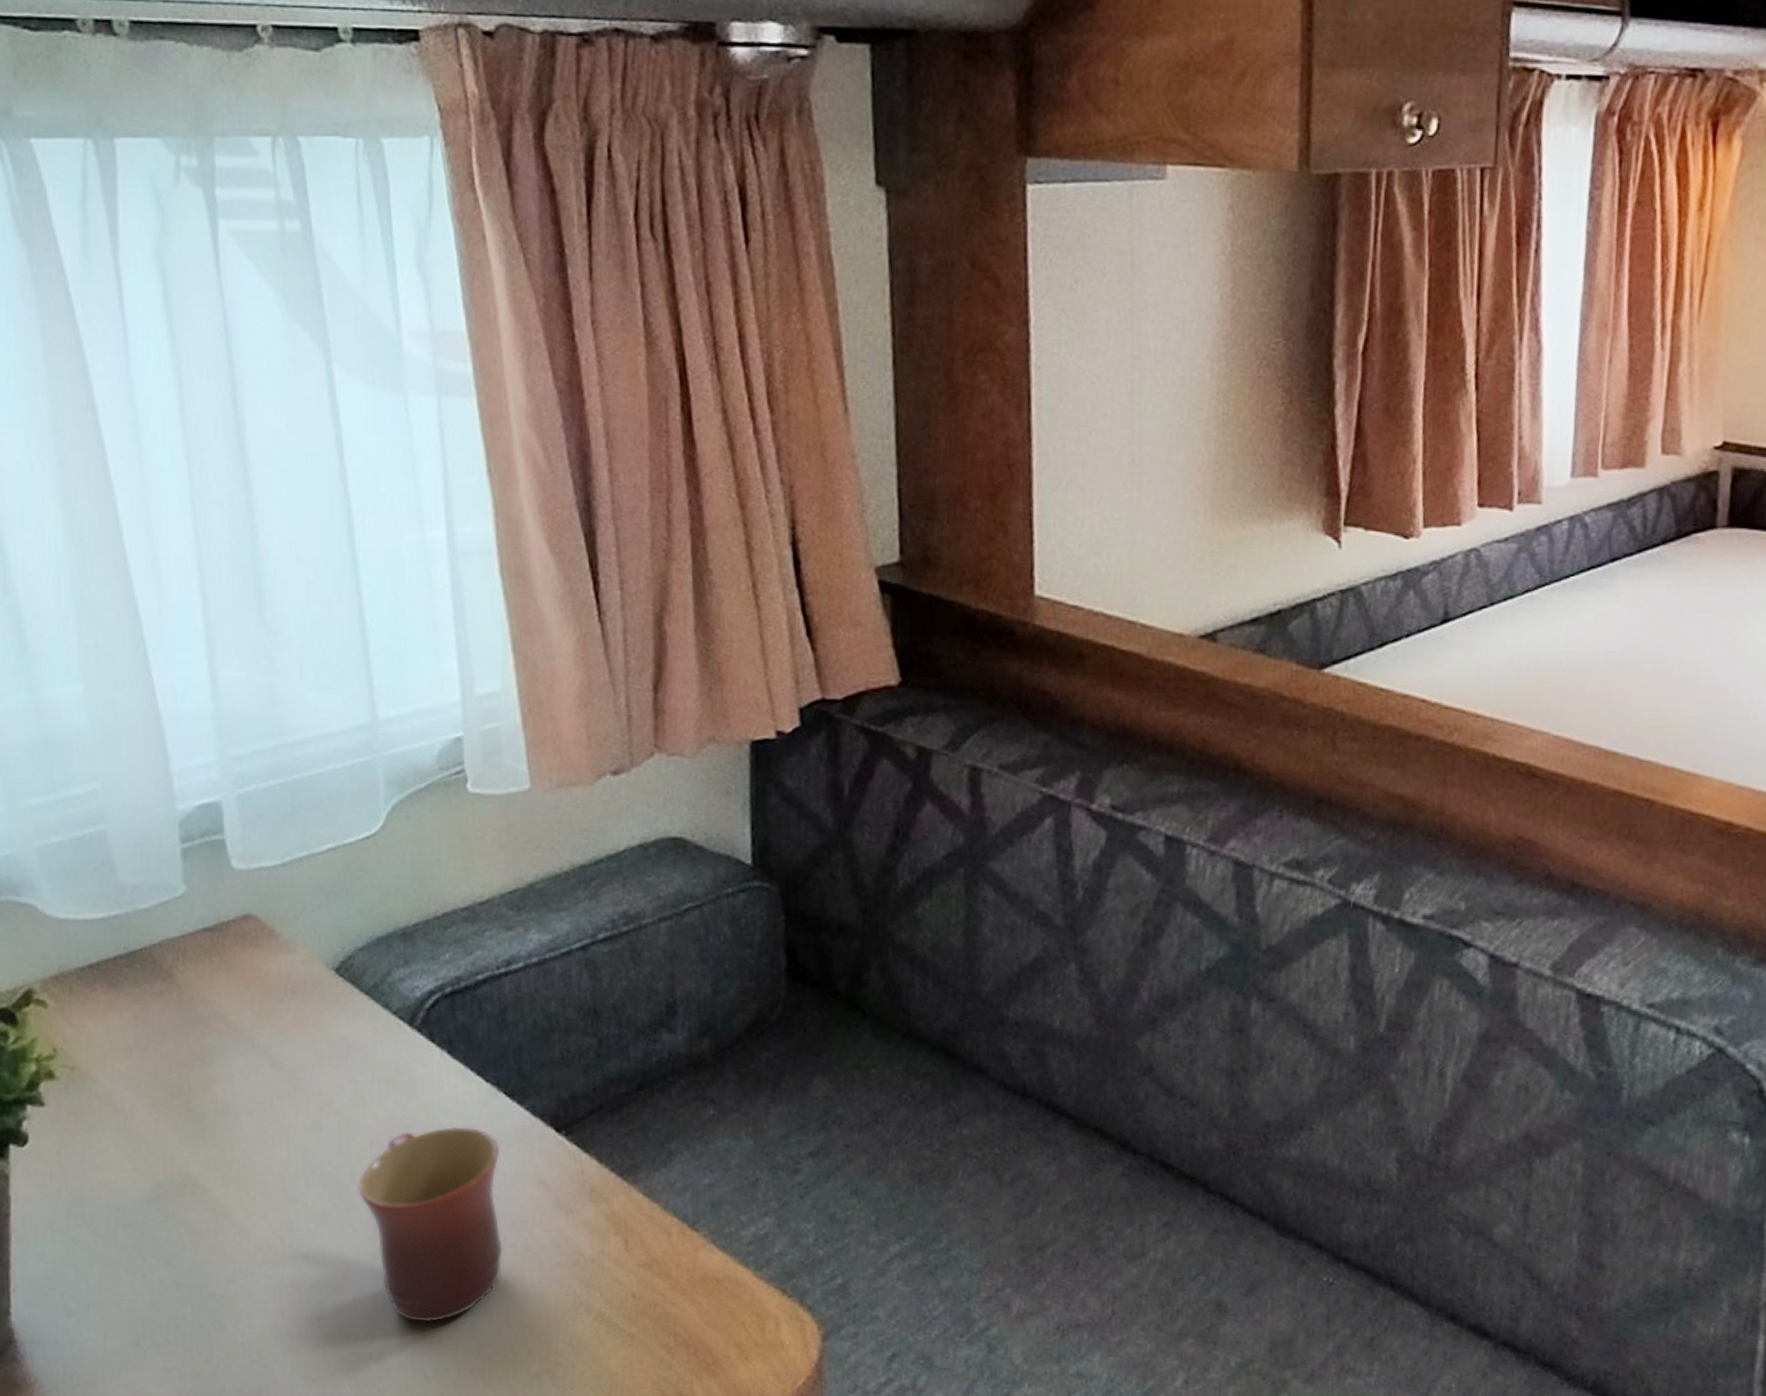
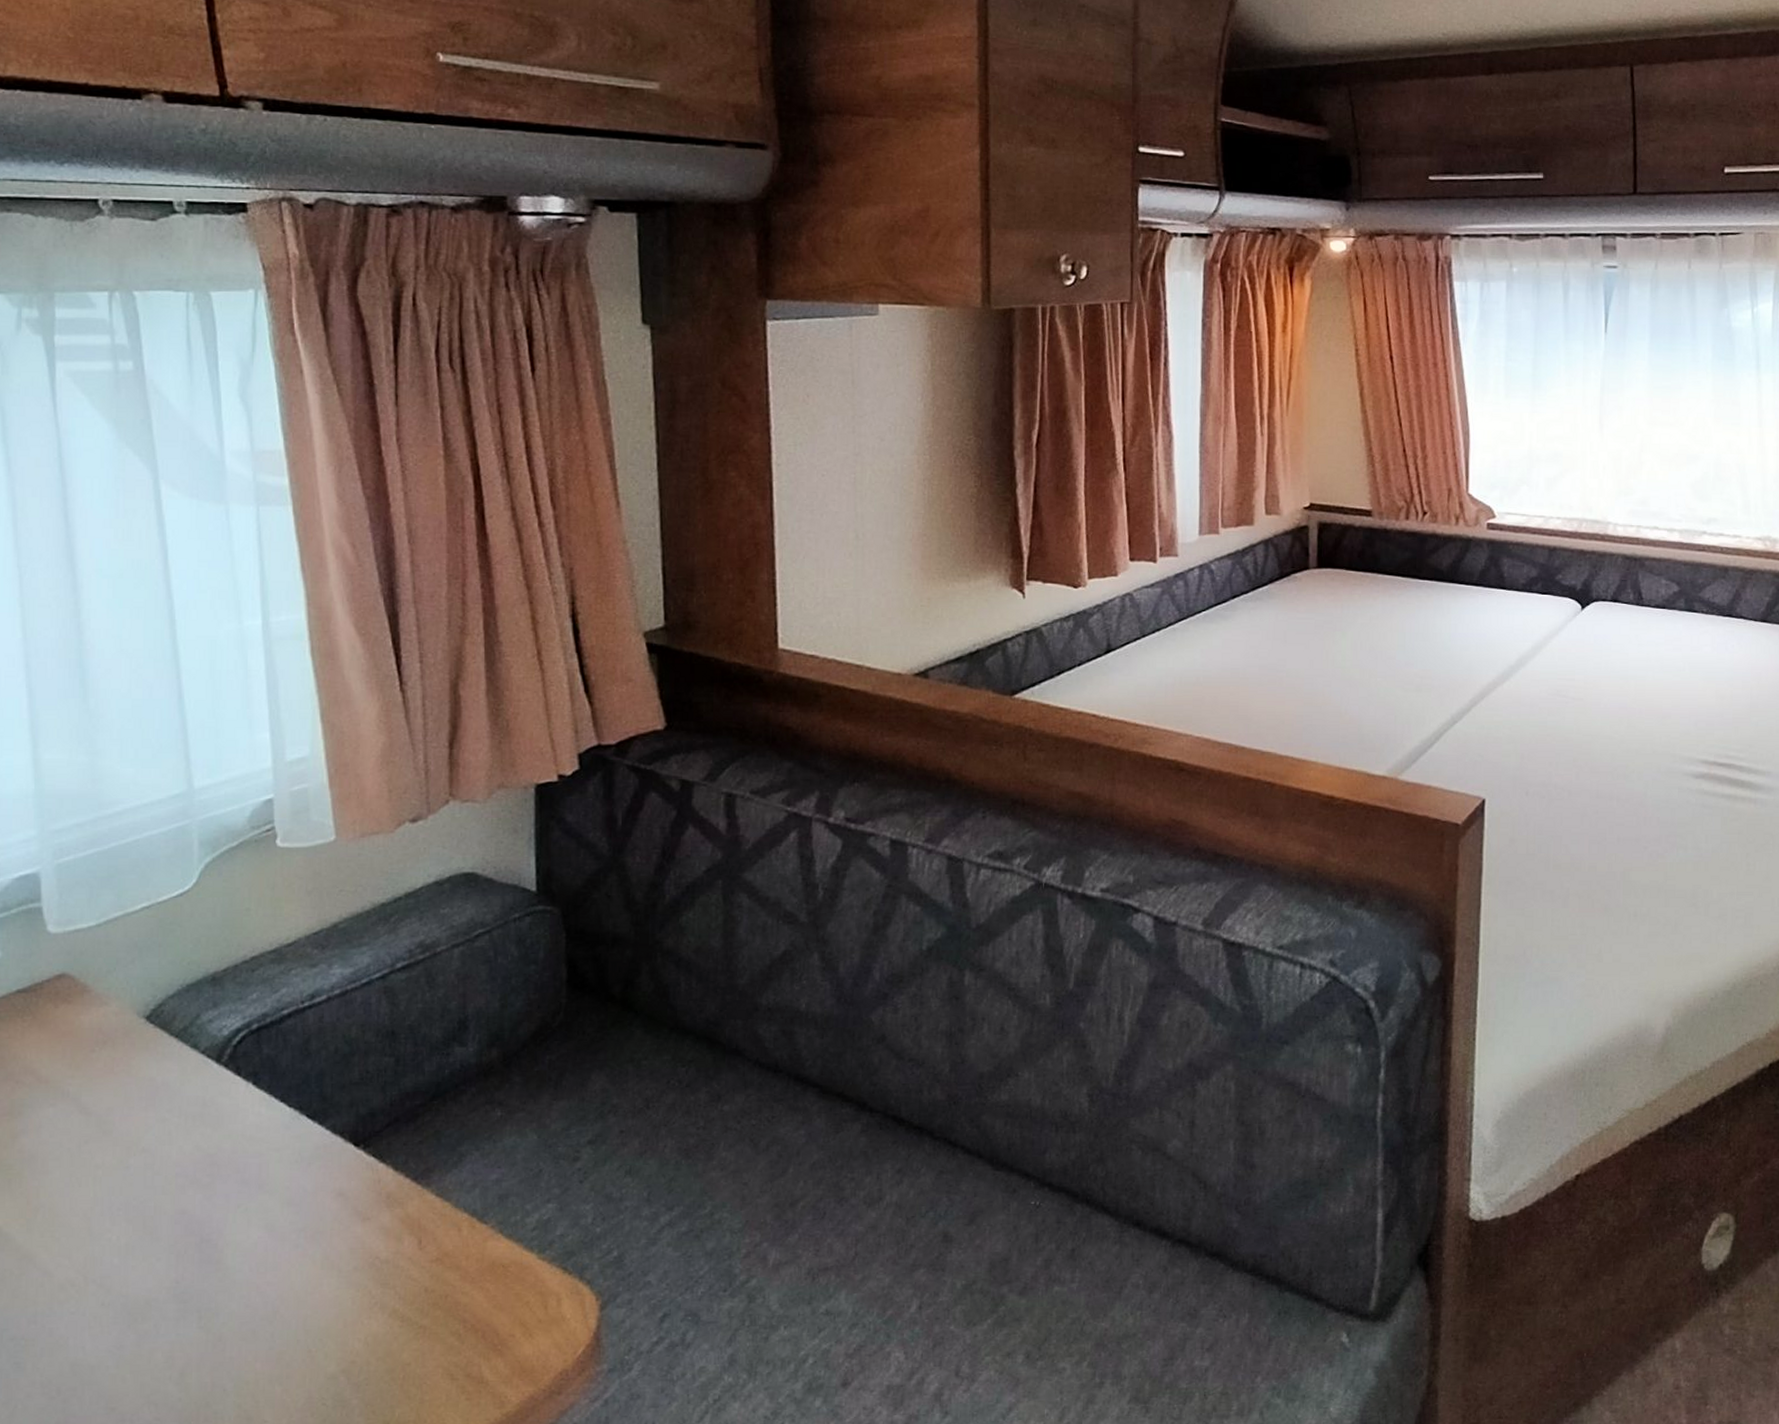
mug: present [358,1126,503,1323] -> none [162,1151,302,1340]

